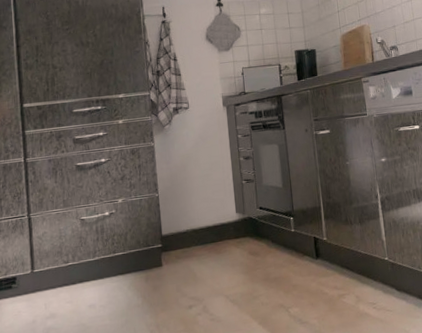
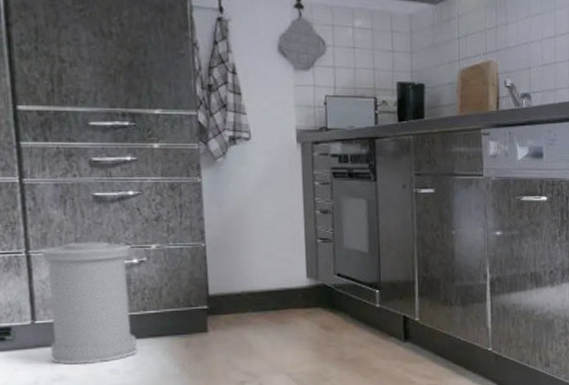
trash can: none [38,200,110,304] -> present [40,241,139,365]

